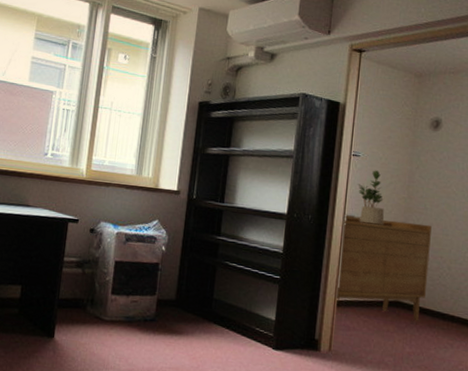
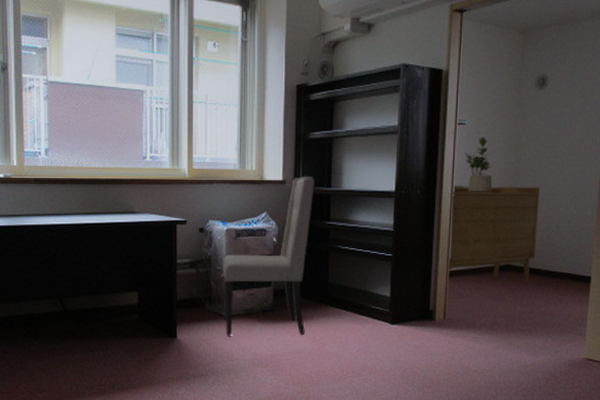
chair: none [104,188,208,351] -> present [222,175,314,336]

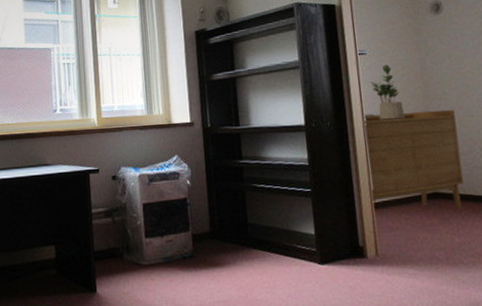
chair: present [222,175,314,336] -> none [138,116,230,287]

